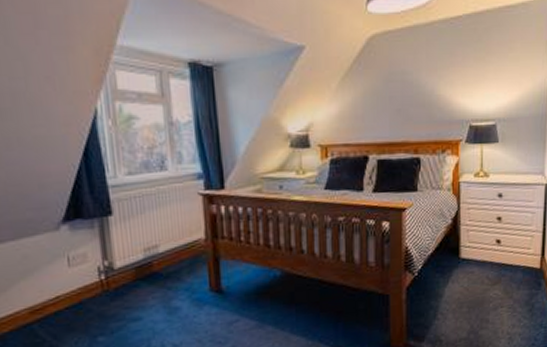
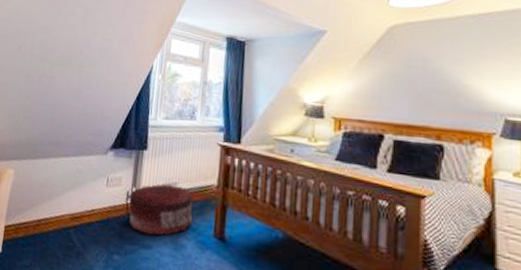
pouf: none [103,248,184,307] -> present [129,184,193,236]

